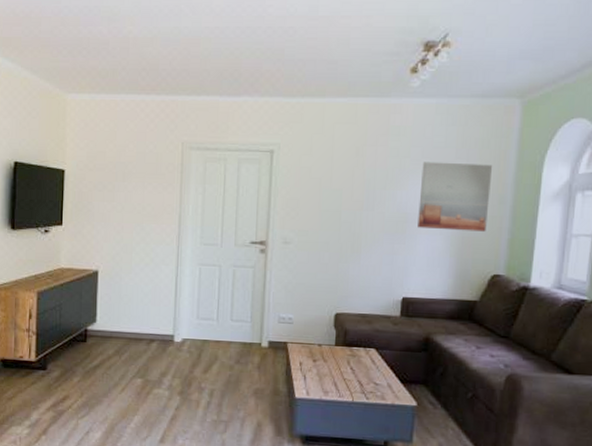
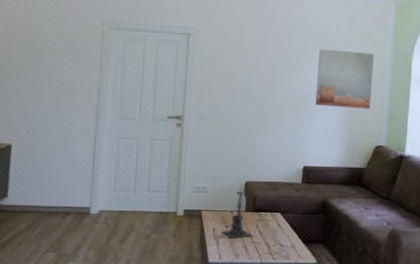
candle holder: none [309,318,344,374] -> present [221,187,254,239]

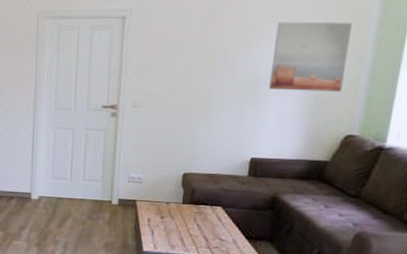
candle holder: present [221,187,254,239] -> none [156,178,191,230]

